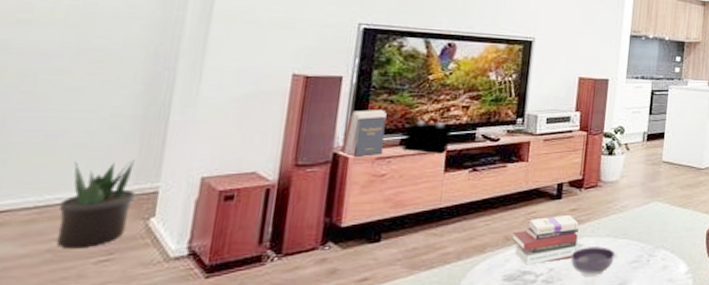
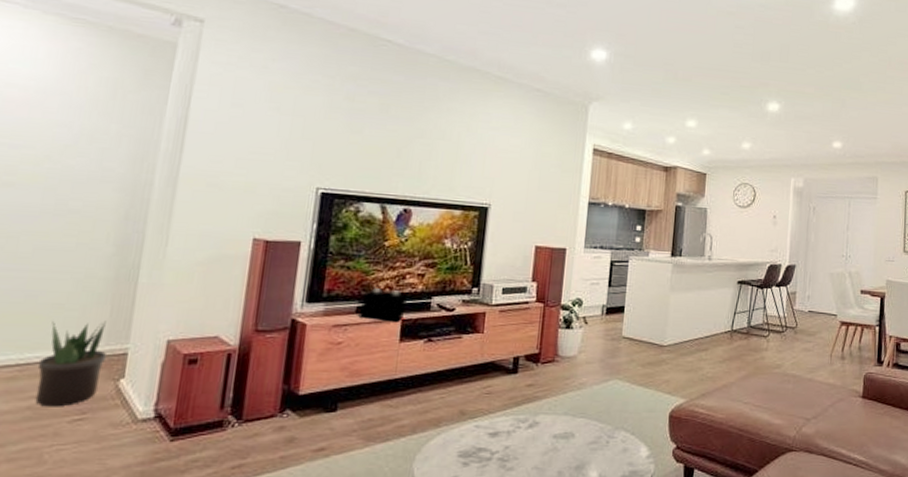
books: present [340,110,387,158] -> none [298,276,343,325]
books: present [511,215,580,265] -> none [466,391,536,442]
bowl: present [570,246,616,276] -> none [526,425,574,456]

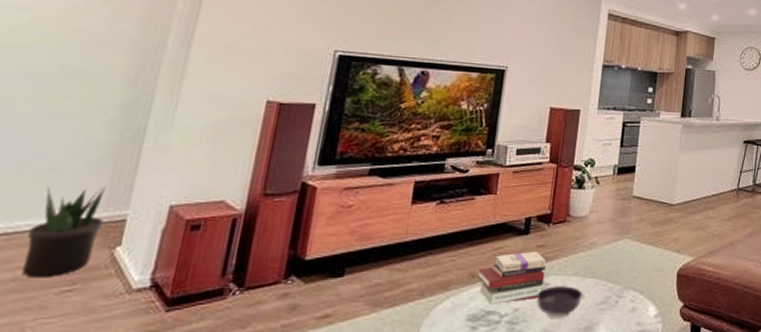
lego brick: present [358,287,409,322] -> none [371,149,423,184]
books: none [466,391,536,442] -> present [476,252,546,304]
bowl: none [526,425,574,456] -> present [536,286,583,318]

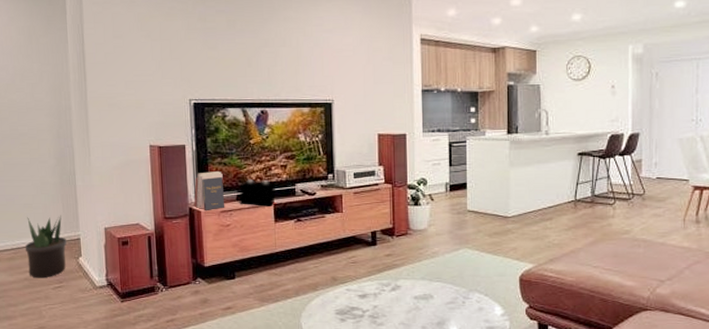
books: none [309,138,357,188] -> present [194,171,225,211]
lego brick: none [371,149,423,184] -> present [239,178,276,206]
books: present [476,252,546,304] -> none [338,260,398,302]
bowl: present [536,286,583,318] -> none [391,288,432,314]

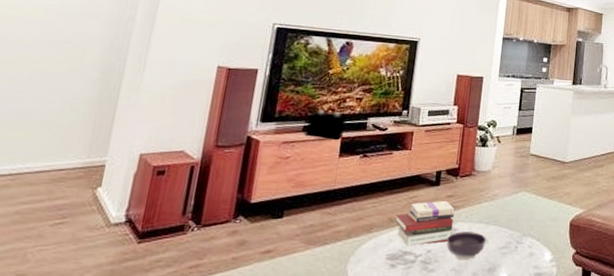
planter: present [25,215,67,278] -> none [23,136,89,212]
books: present [194,171,225,211] -> none [253,99,293,141]
books: none [338,260,398,302] -> present [395,201,455,246]
bowl: none [391,288,432,314] -> present [446,231,487,259]

